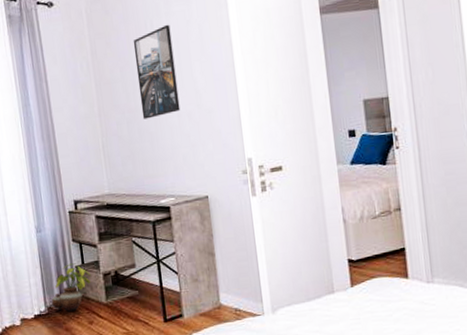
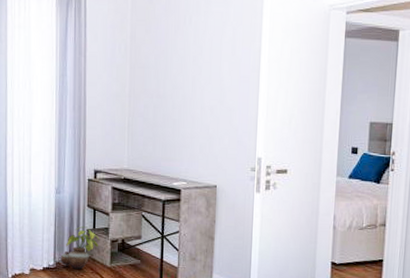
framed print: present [133,24,181,120] -> none [169,22,207,107]

